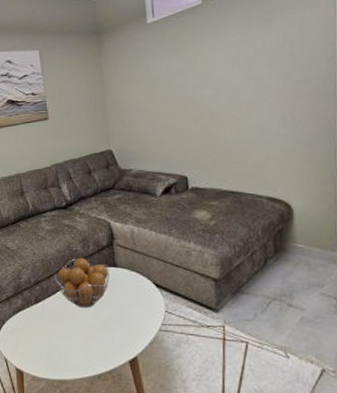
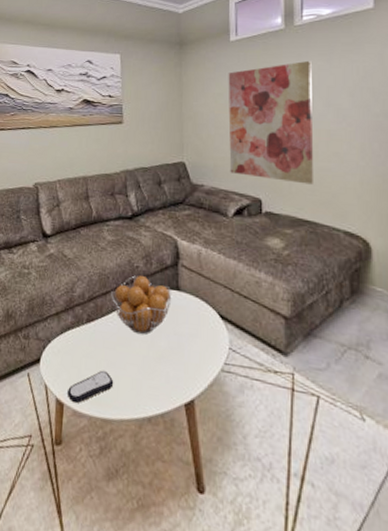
remote control: none [25,341,65,371] -> present [67,370,114,404]
wall art: none [147,34,236,158] -> present [228,60,313,185]

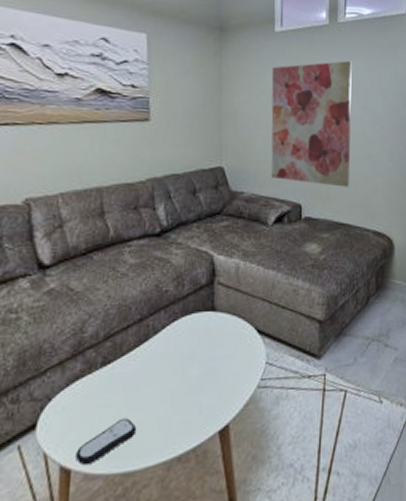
fruit basket: present [111,275,172,335] -> none [133,299,207,368]

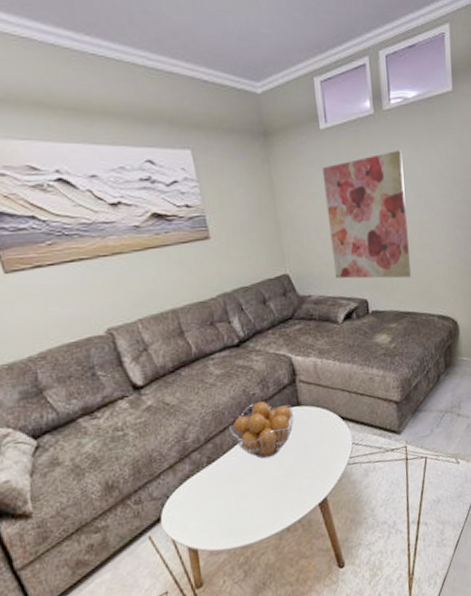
remote control: present [76,417,137,466] -> none [199,503,248,545]
fruit basket: none [133,299,207,368] -> present [229,401,294,459]

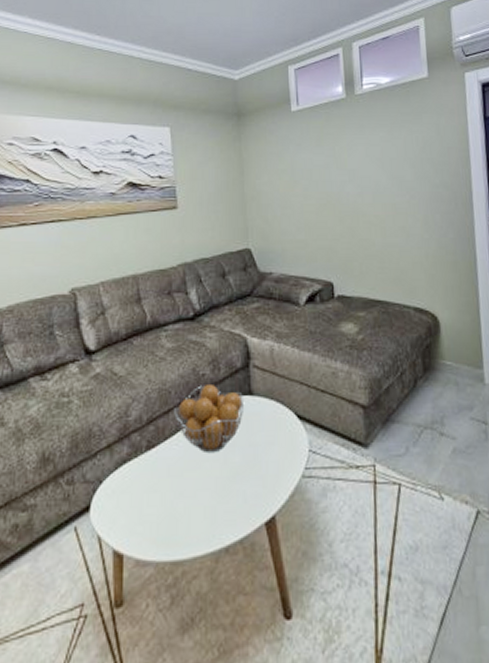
wall art: present [322,149,411,279] -> none [291,131,382,262]

